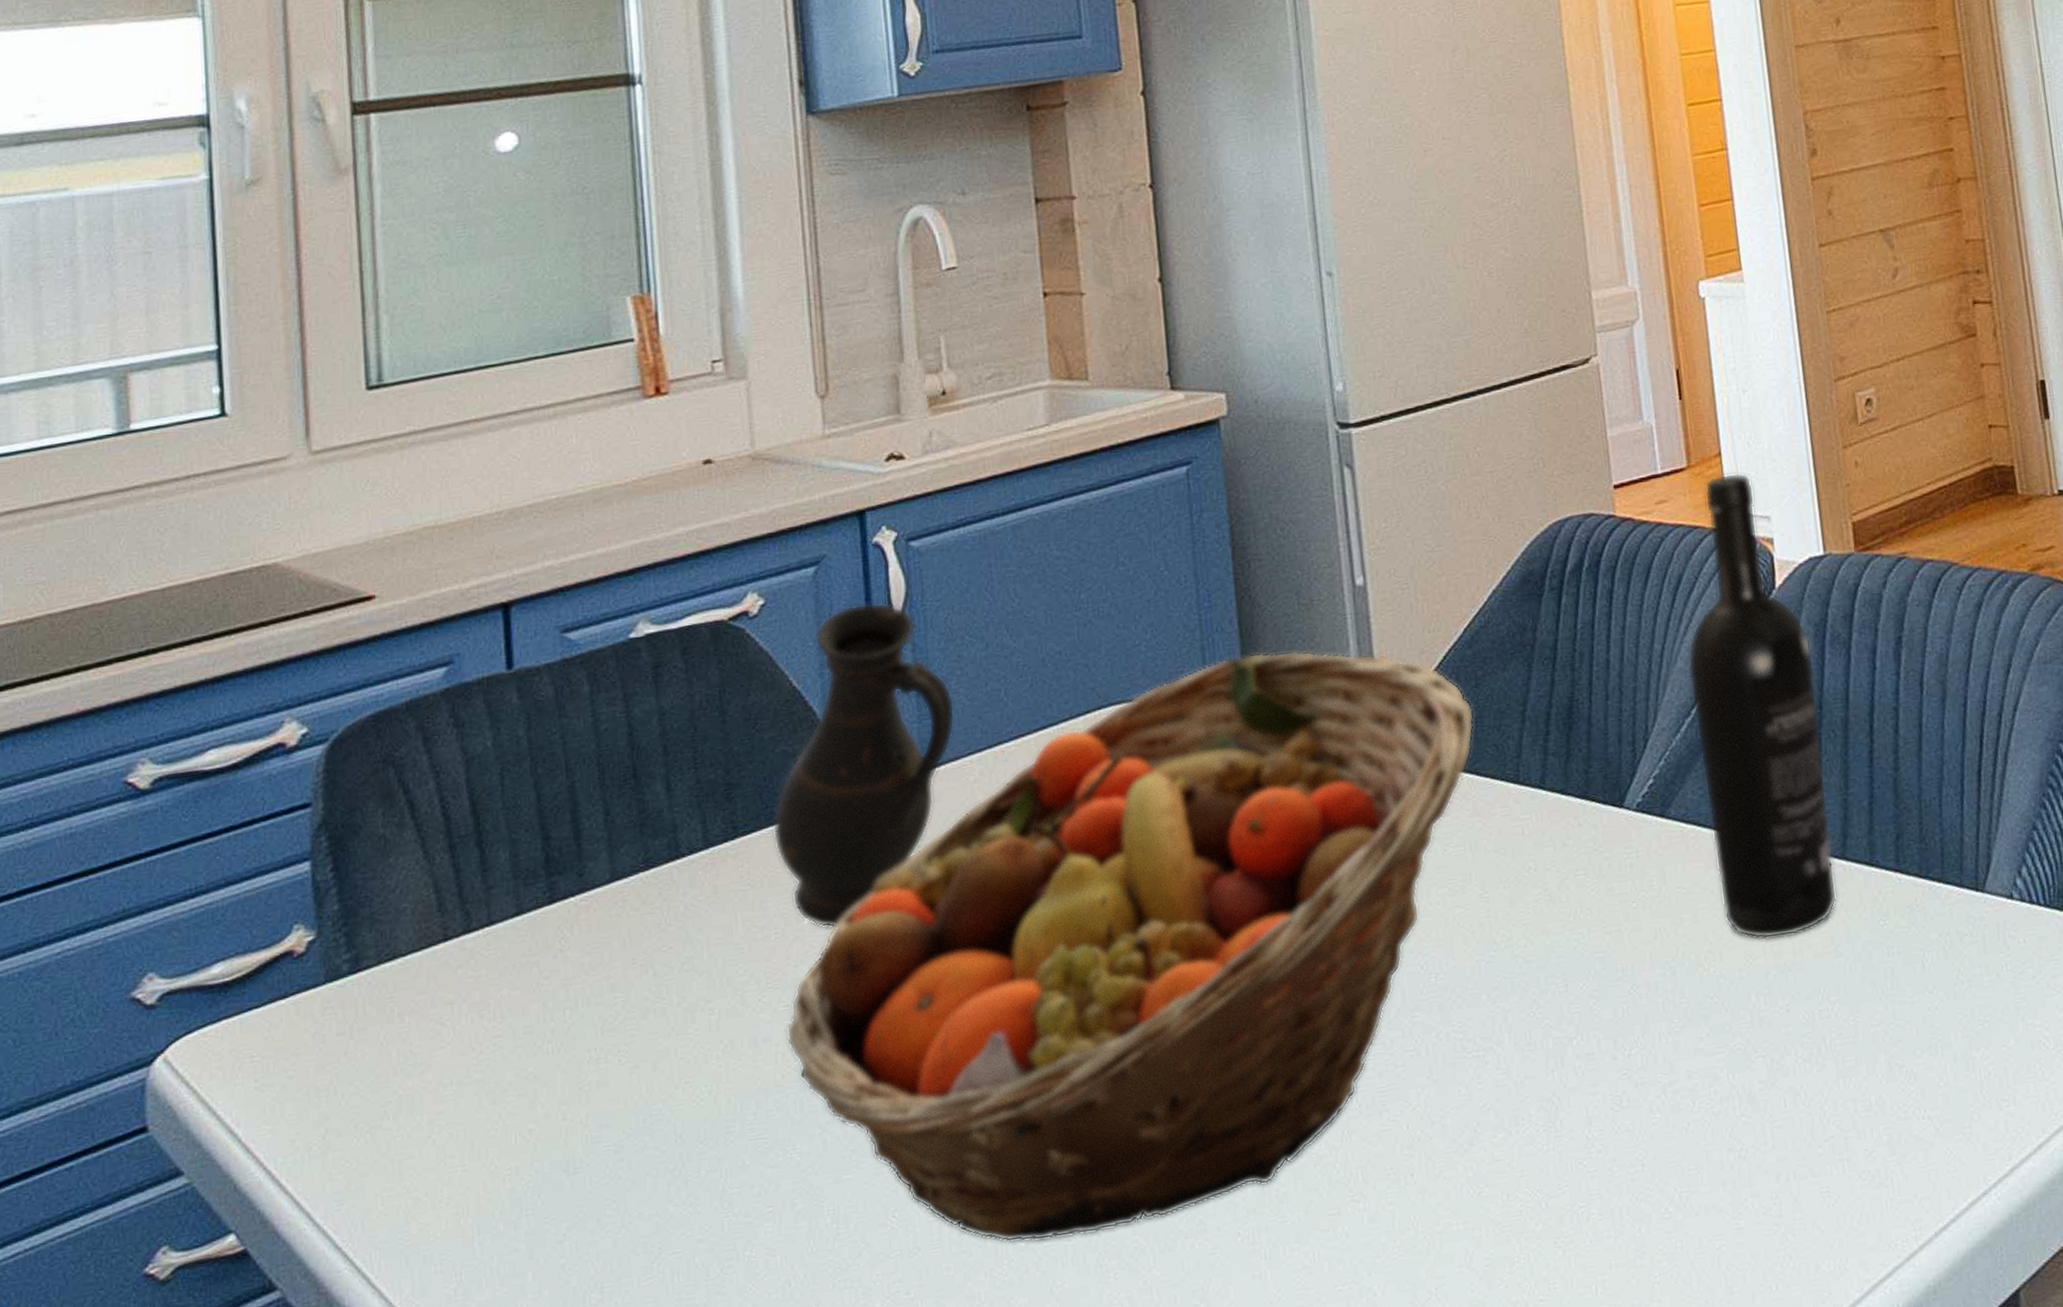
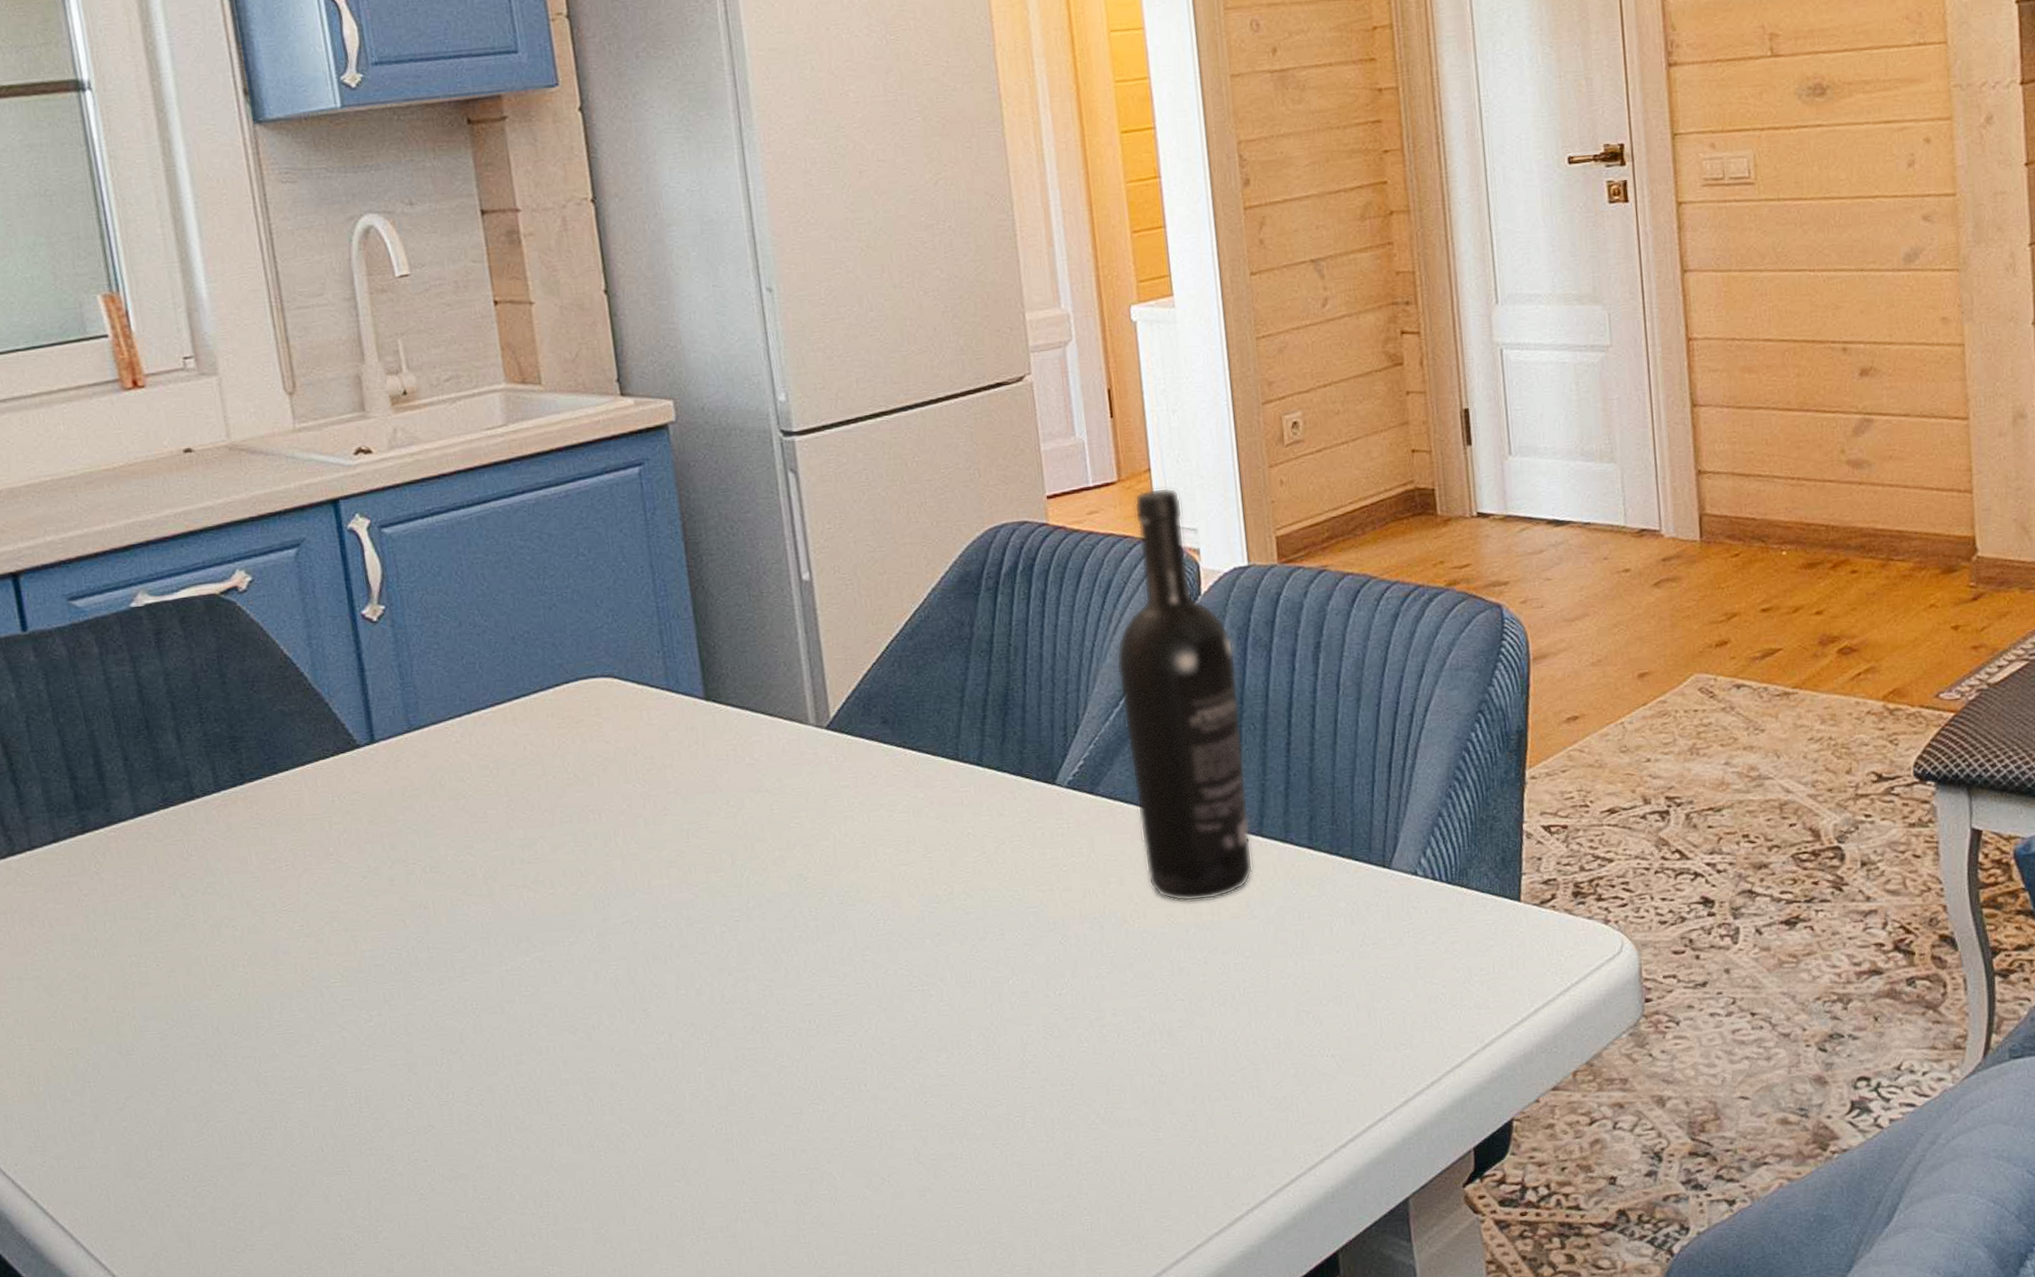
jug: present [772,602,955,929] -> none [276,582,435,863]
fruit basket: present [786,650,1475,1243] -> none [302,637,916,1125]

